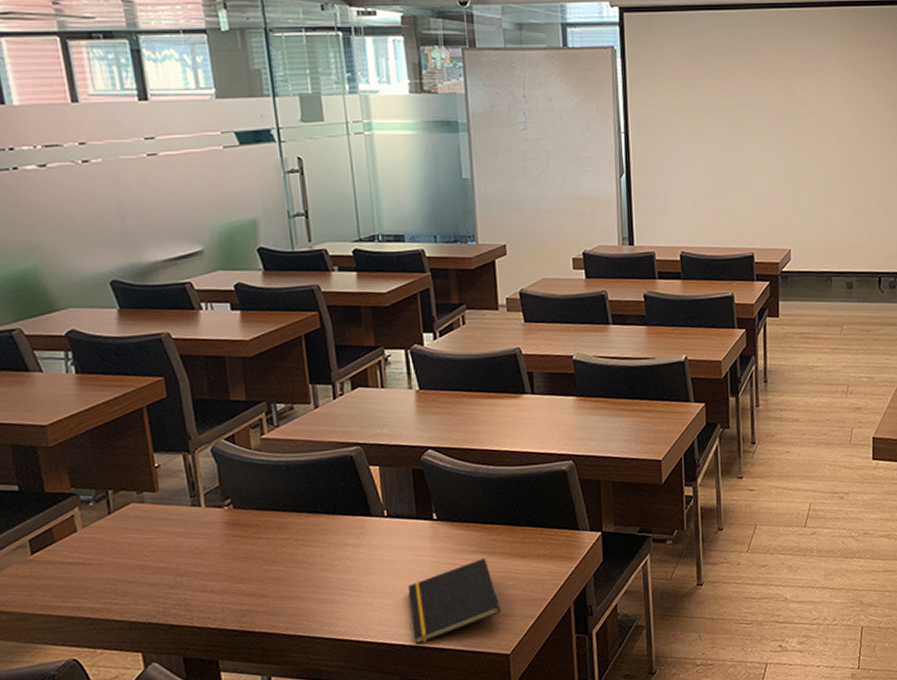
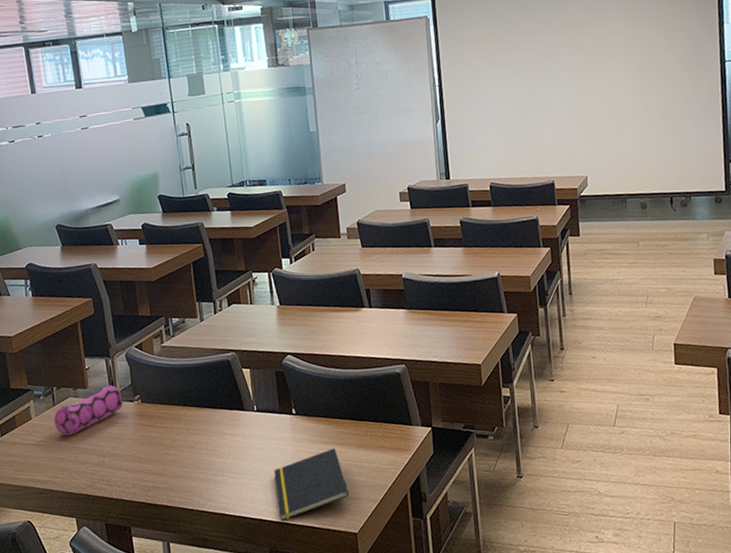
pencil case: none [109,486,207,552] -> present [54,384,123,436]

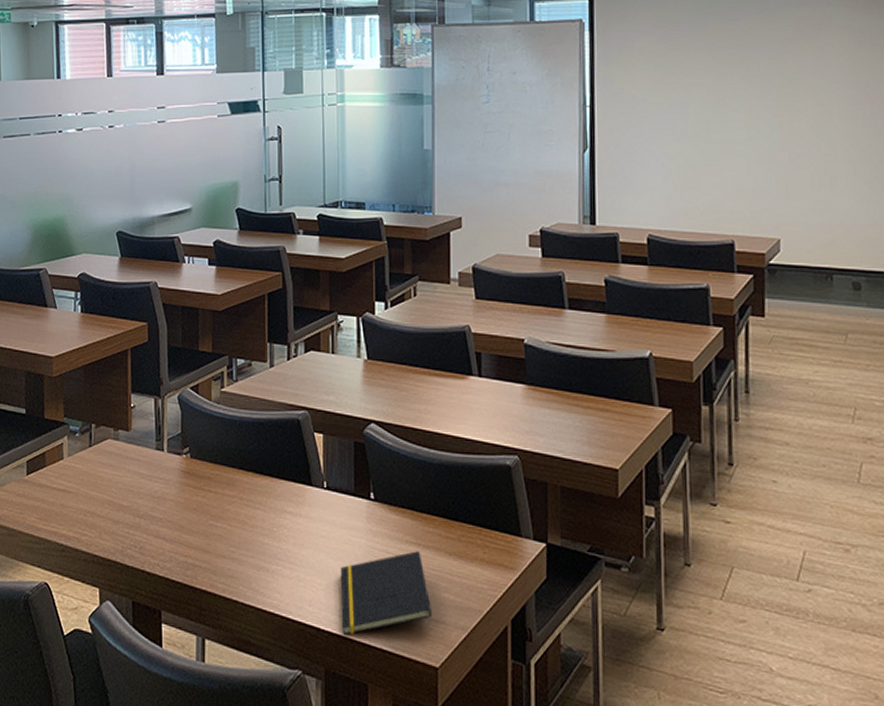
pencil case: present [54,384,123,436] -> none [88,430,169,486]

